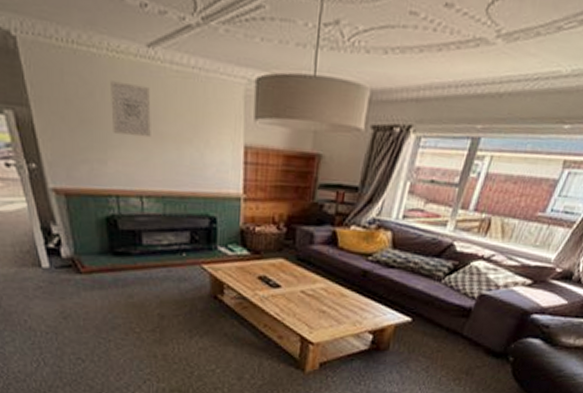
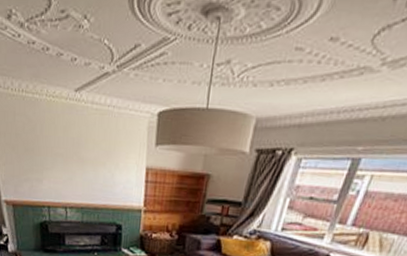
wall art: present [111,80,151,138] -> none [47,119,76,162]

